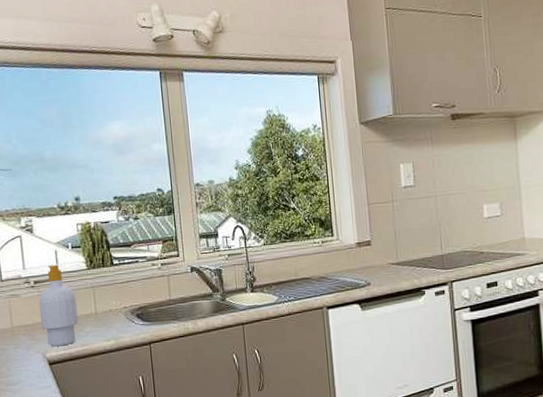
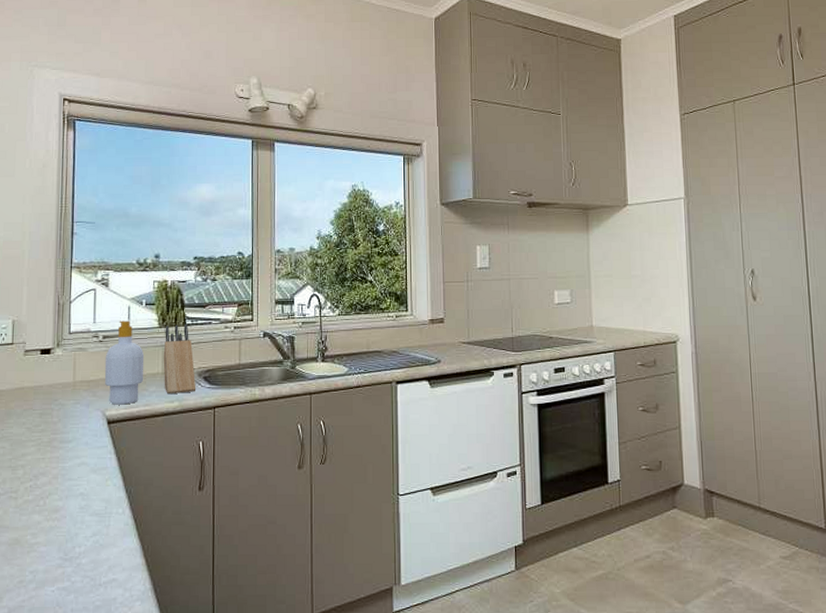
knife block: none [93,264,131,334] -> present [163,324,196,395]

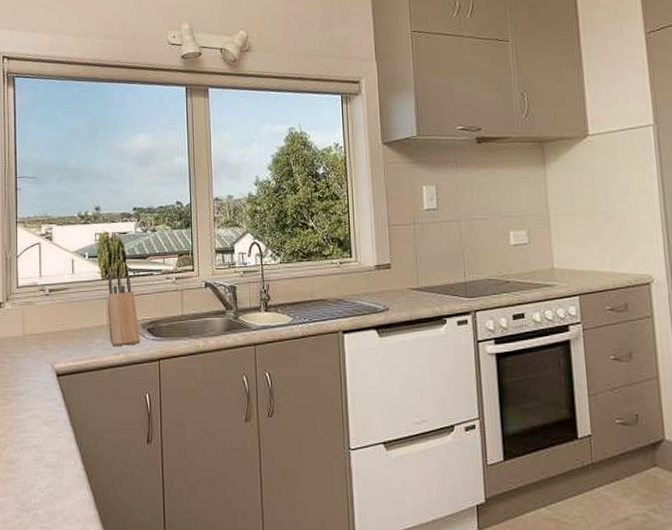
soap bottle: present [104,320,145,405] -> none [52,273,90,358]

